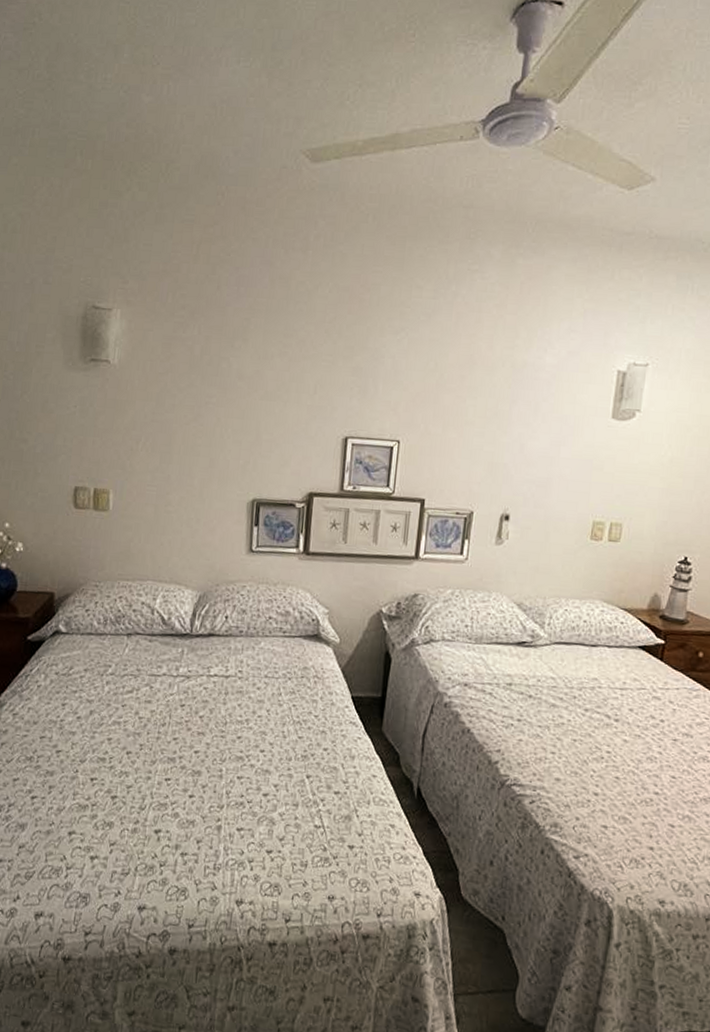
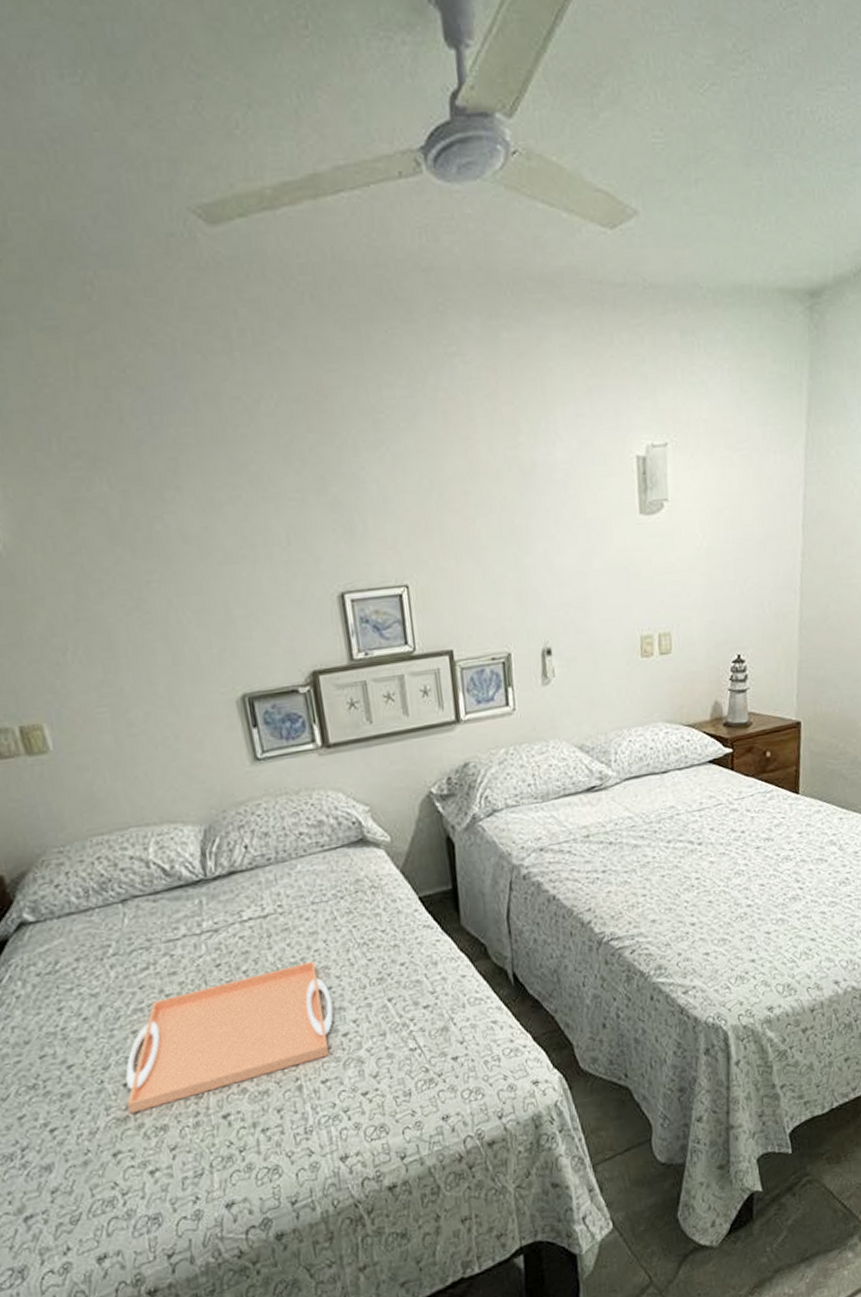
serving tray: none [89,719,262,809] -> present [125,960,334,1114]

